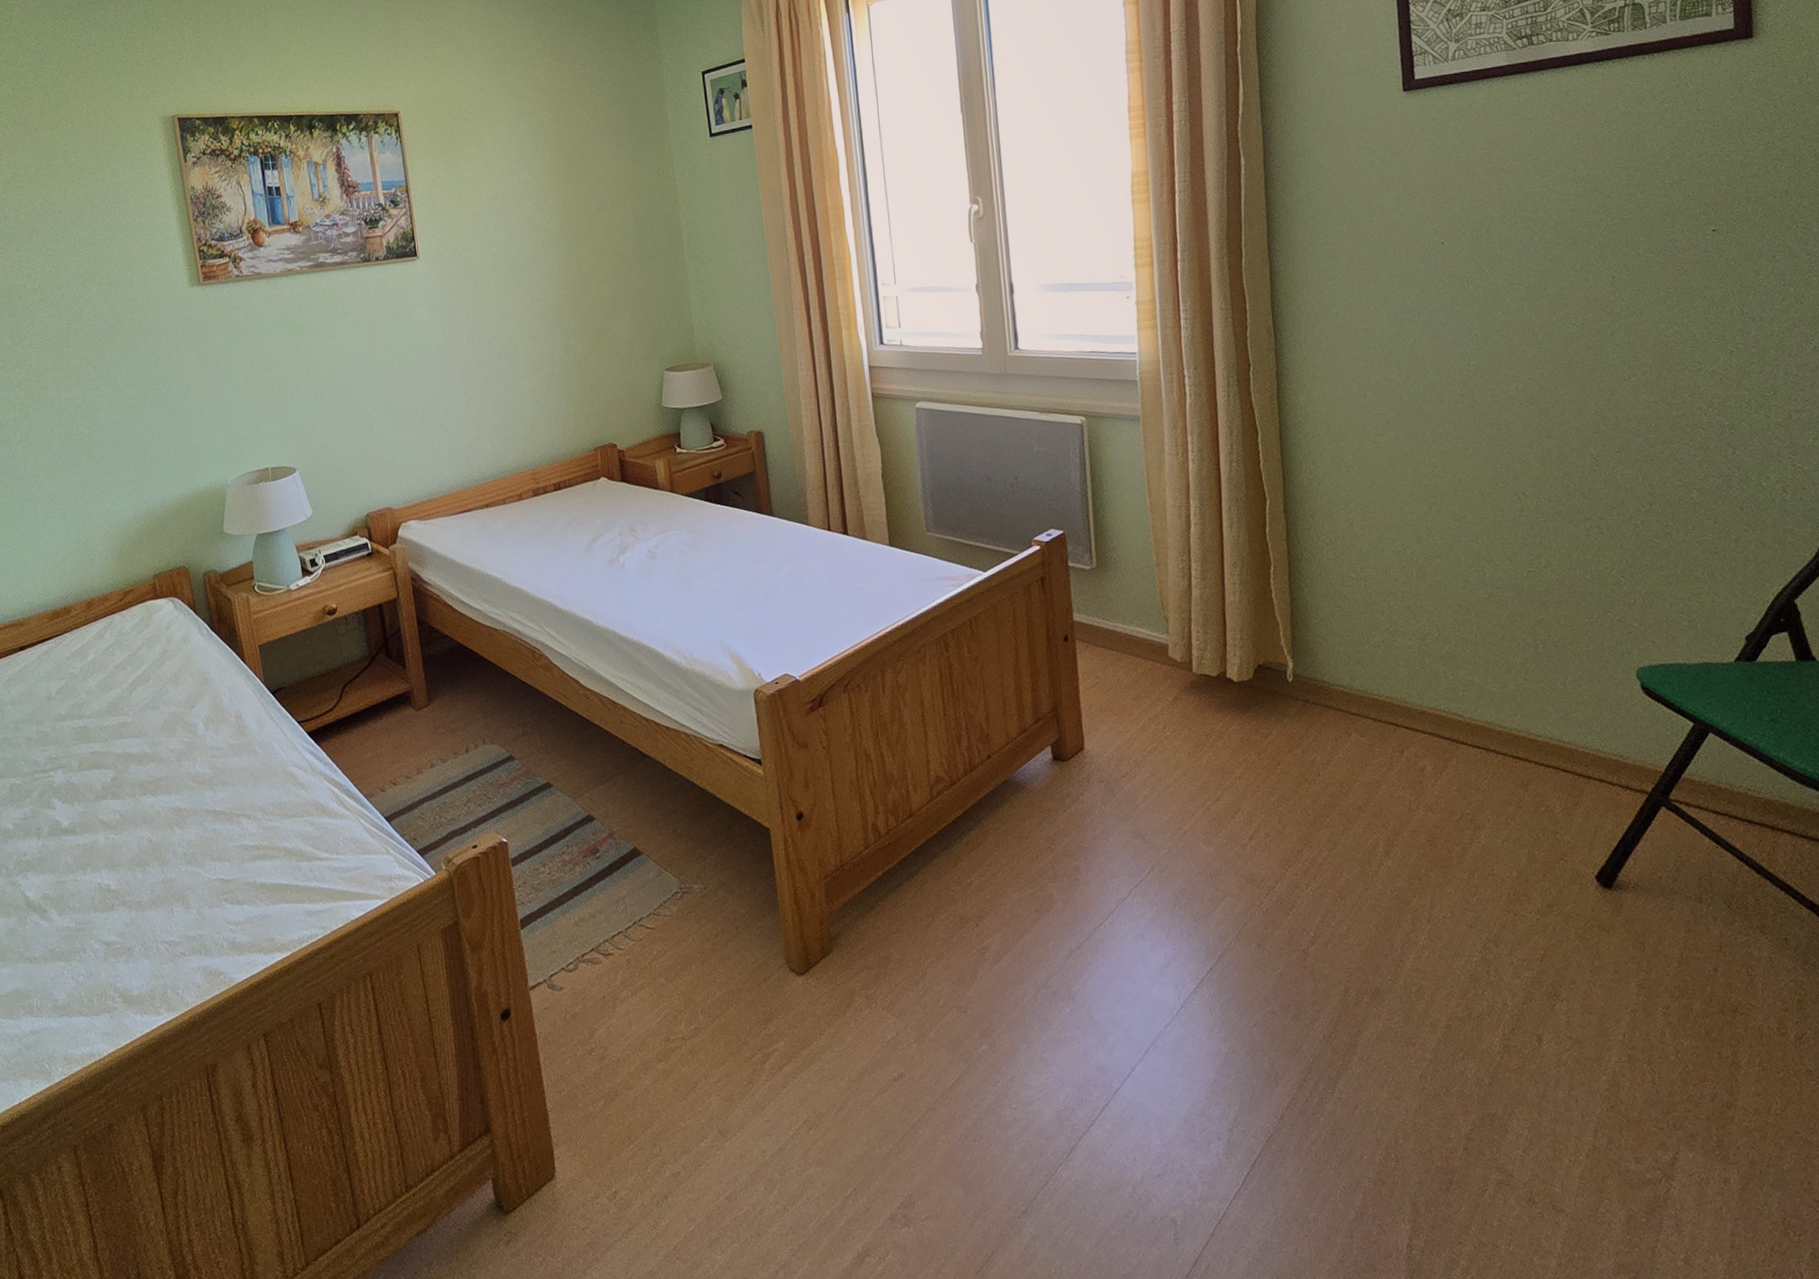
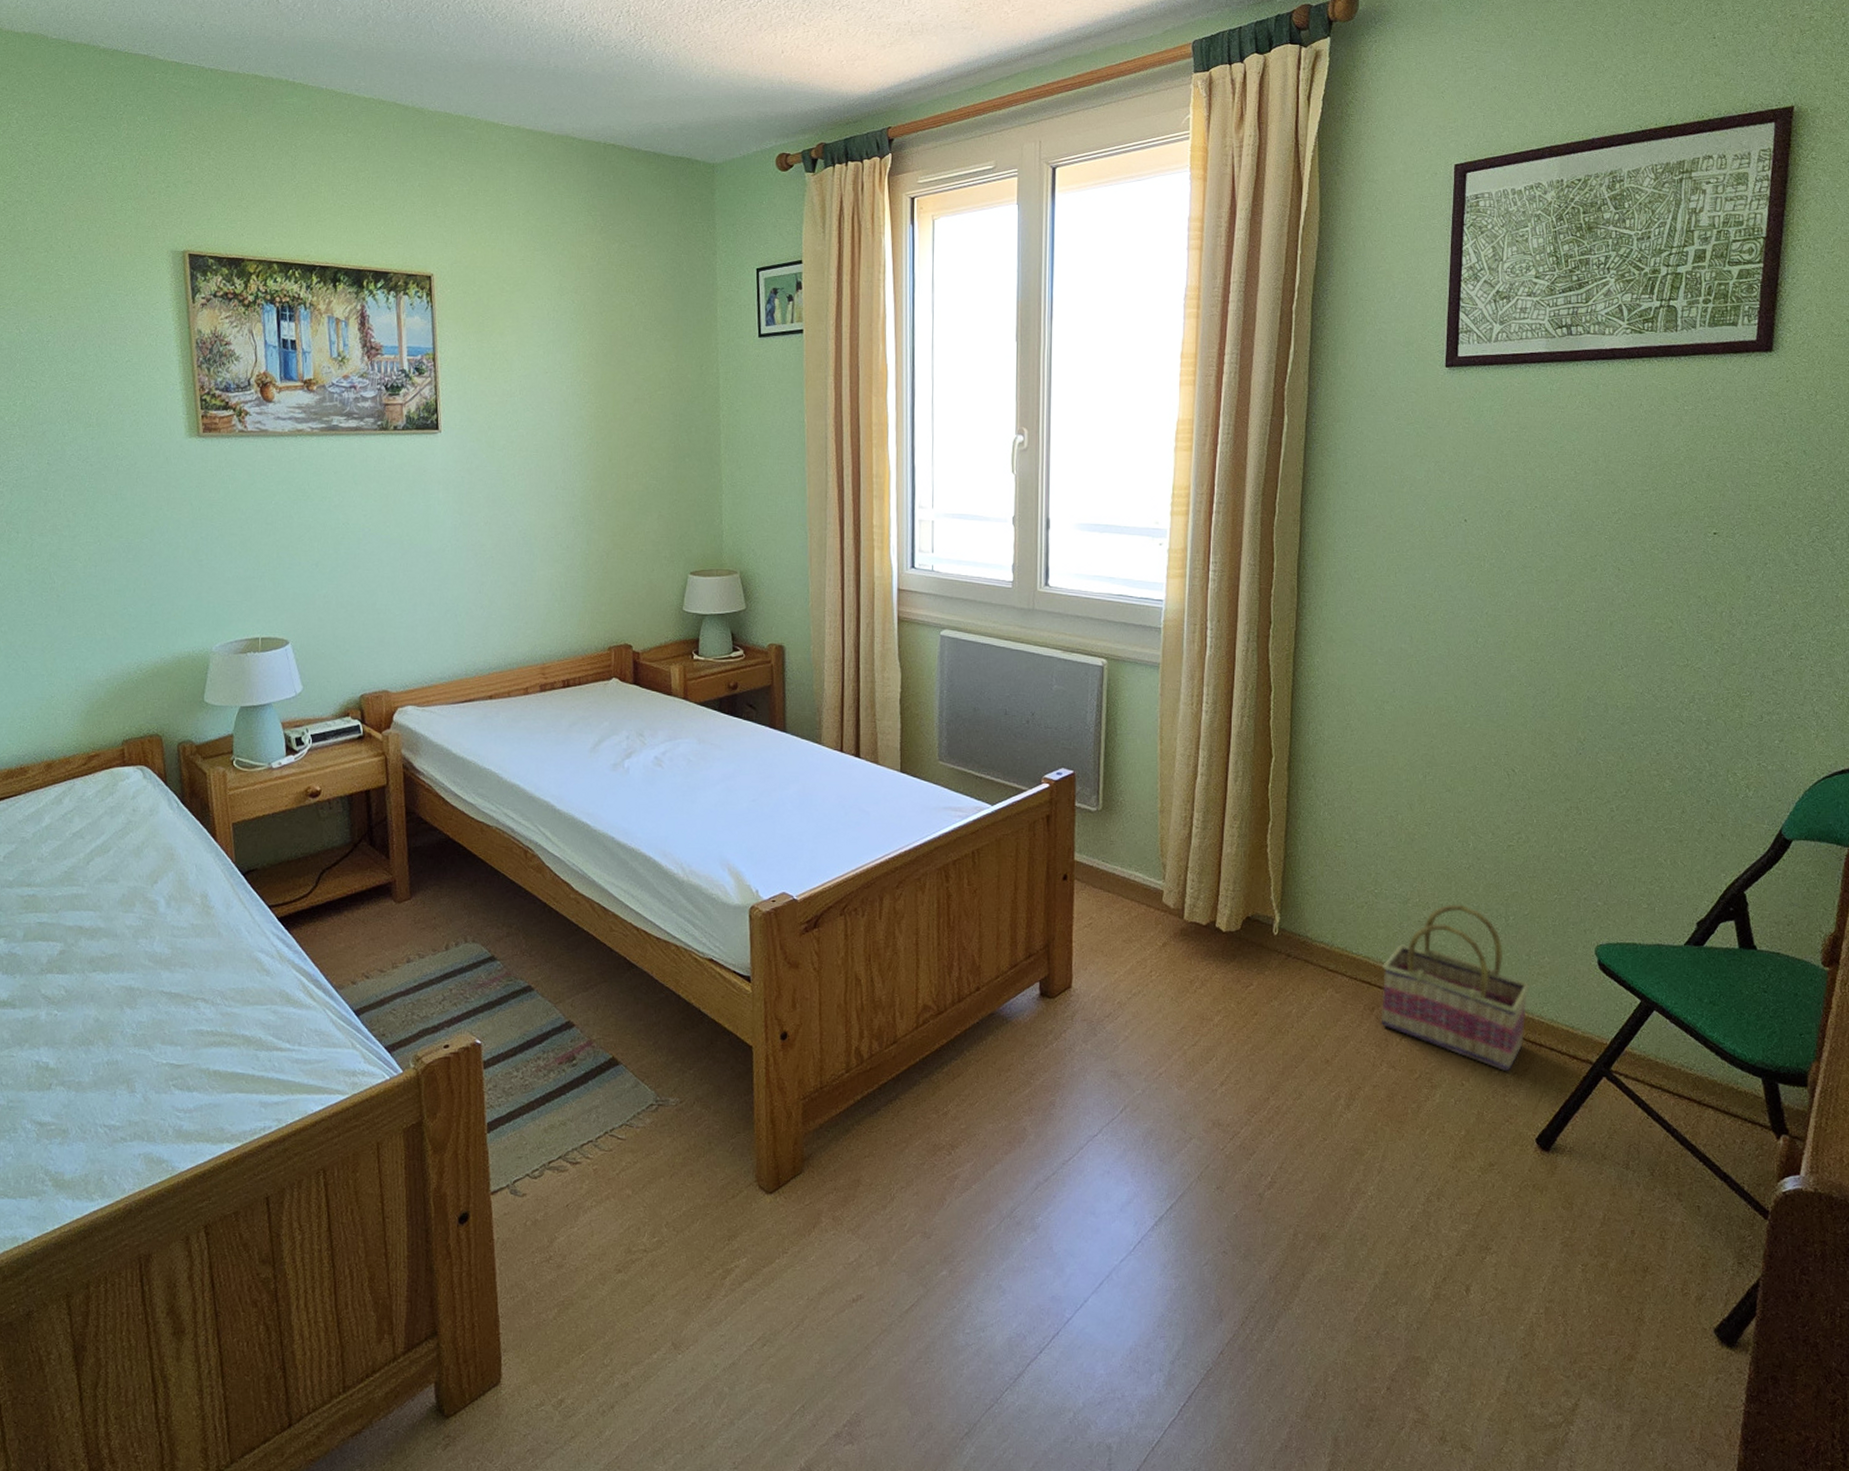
basket: none [1408,636,1570,808] -> present [1380,904,1530,1072]

